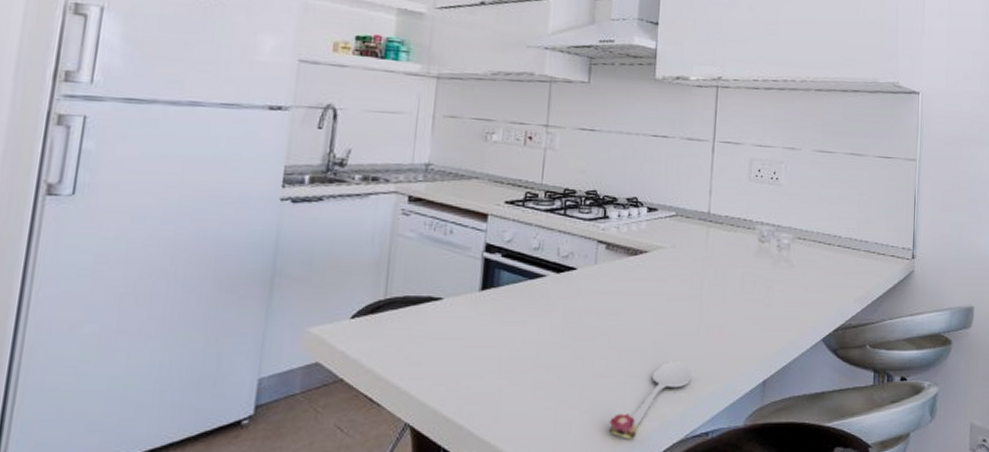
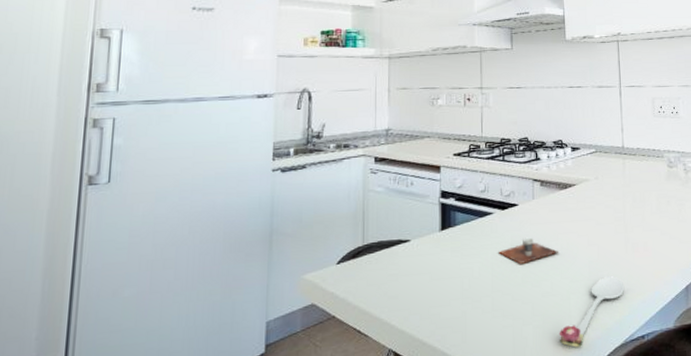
cup: none [547,308,619,338] -> present [498,237,558,264]

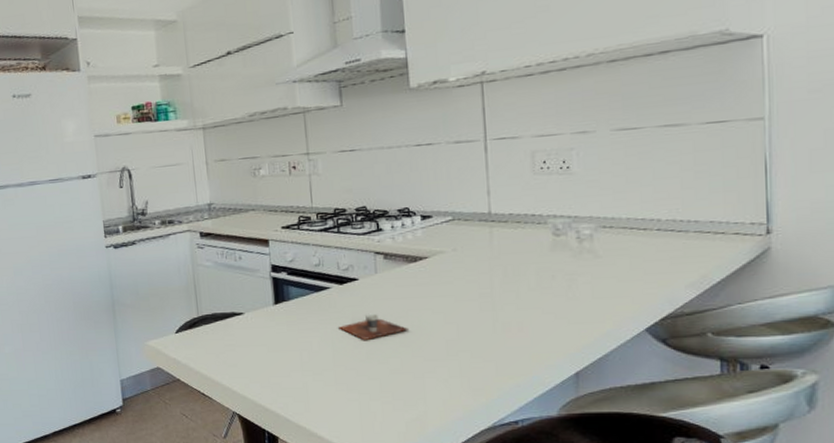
spoon: present [558,276,624,348] -> none [411,357,491,426]

